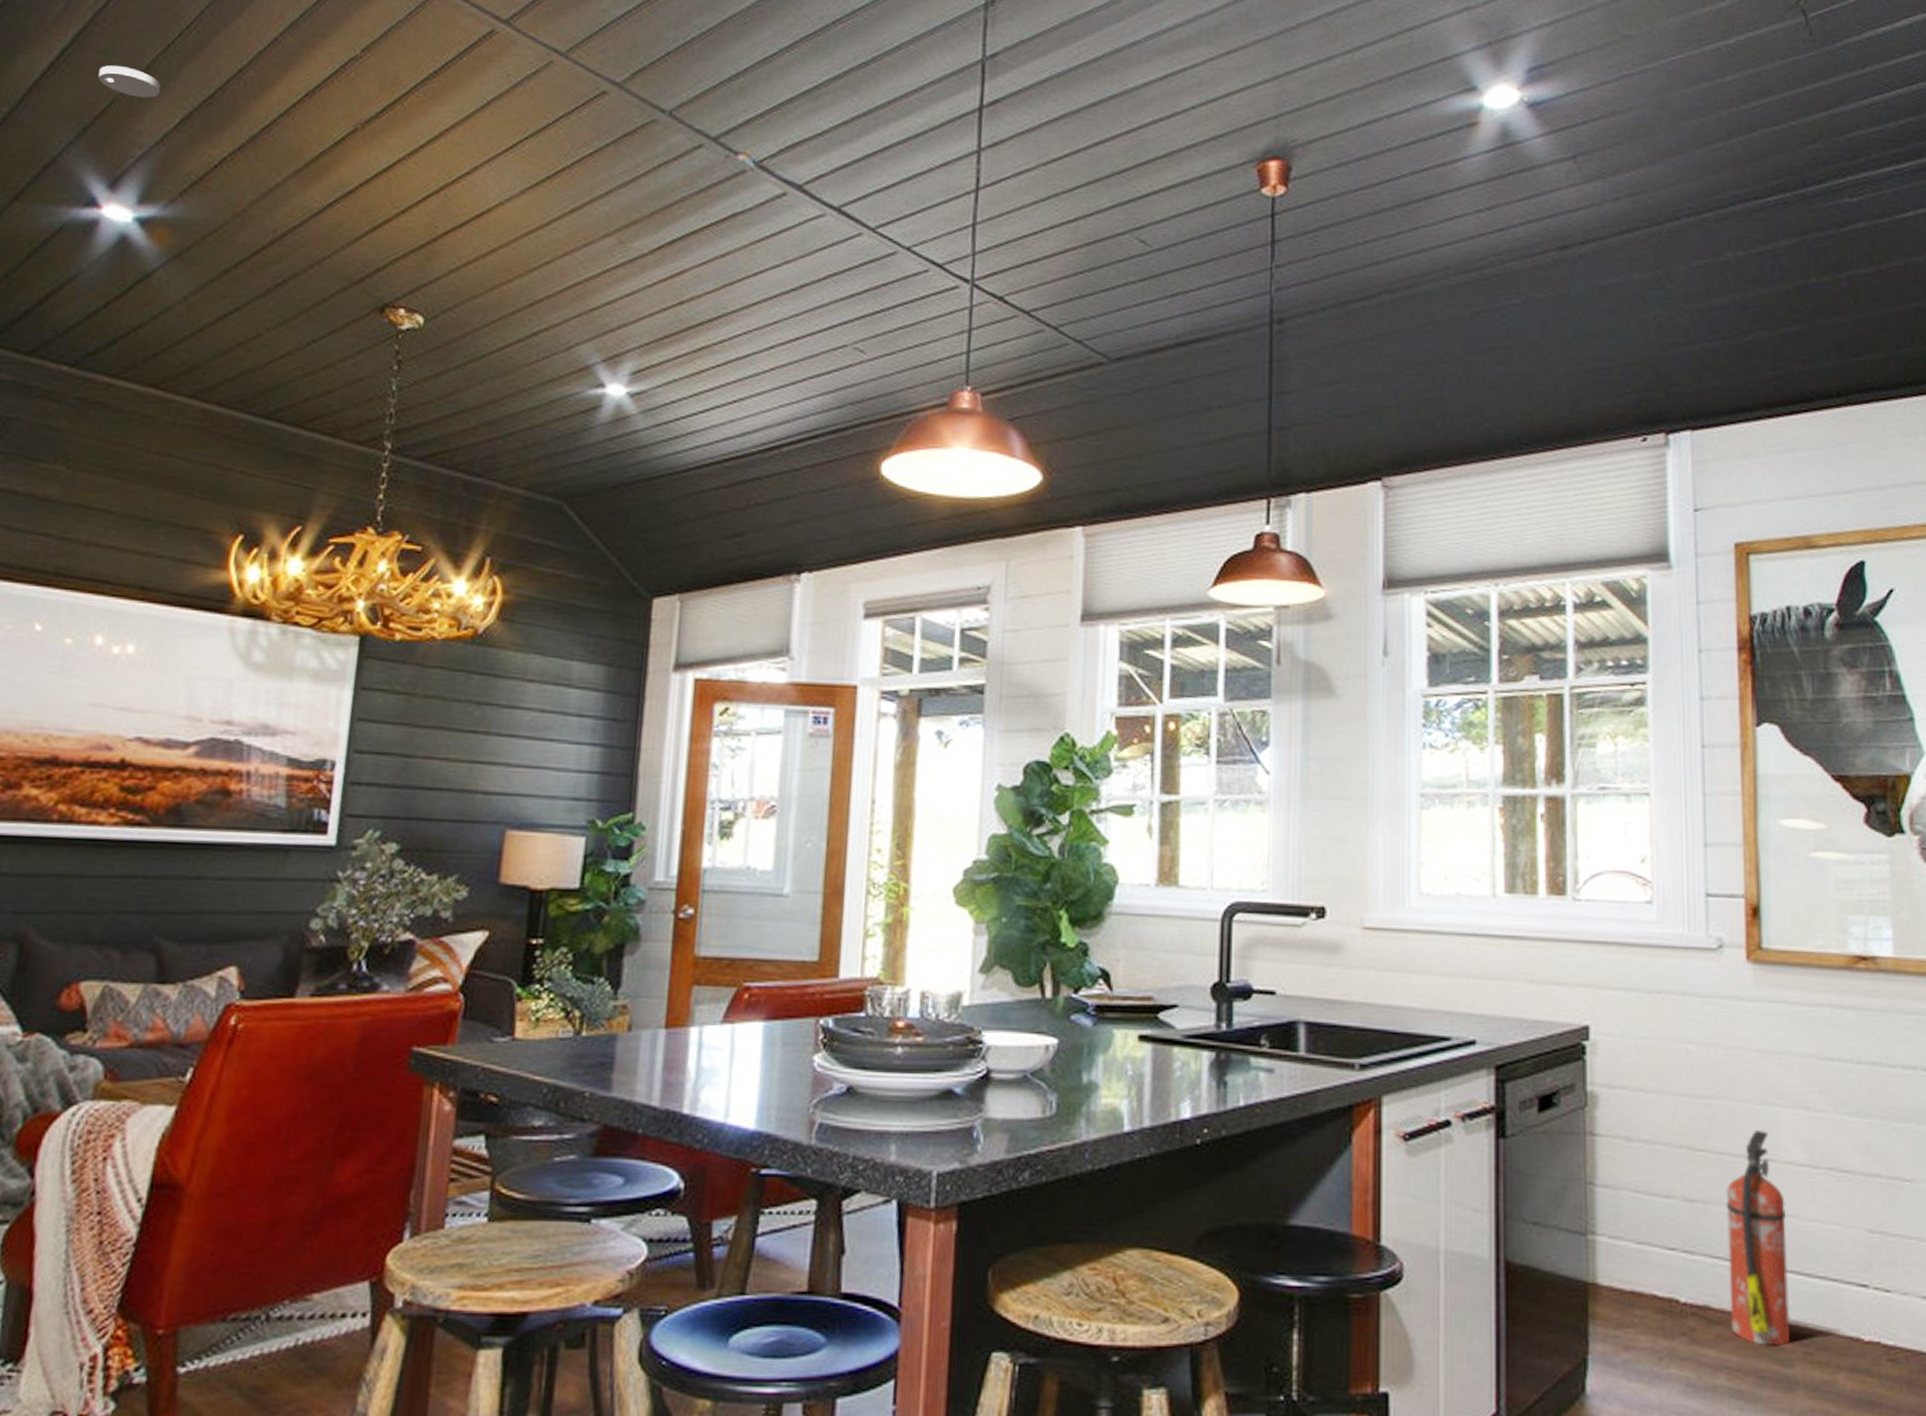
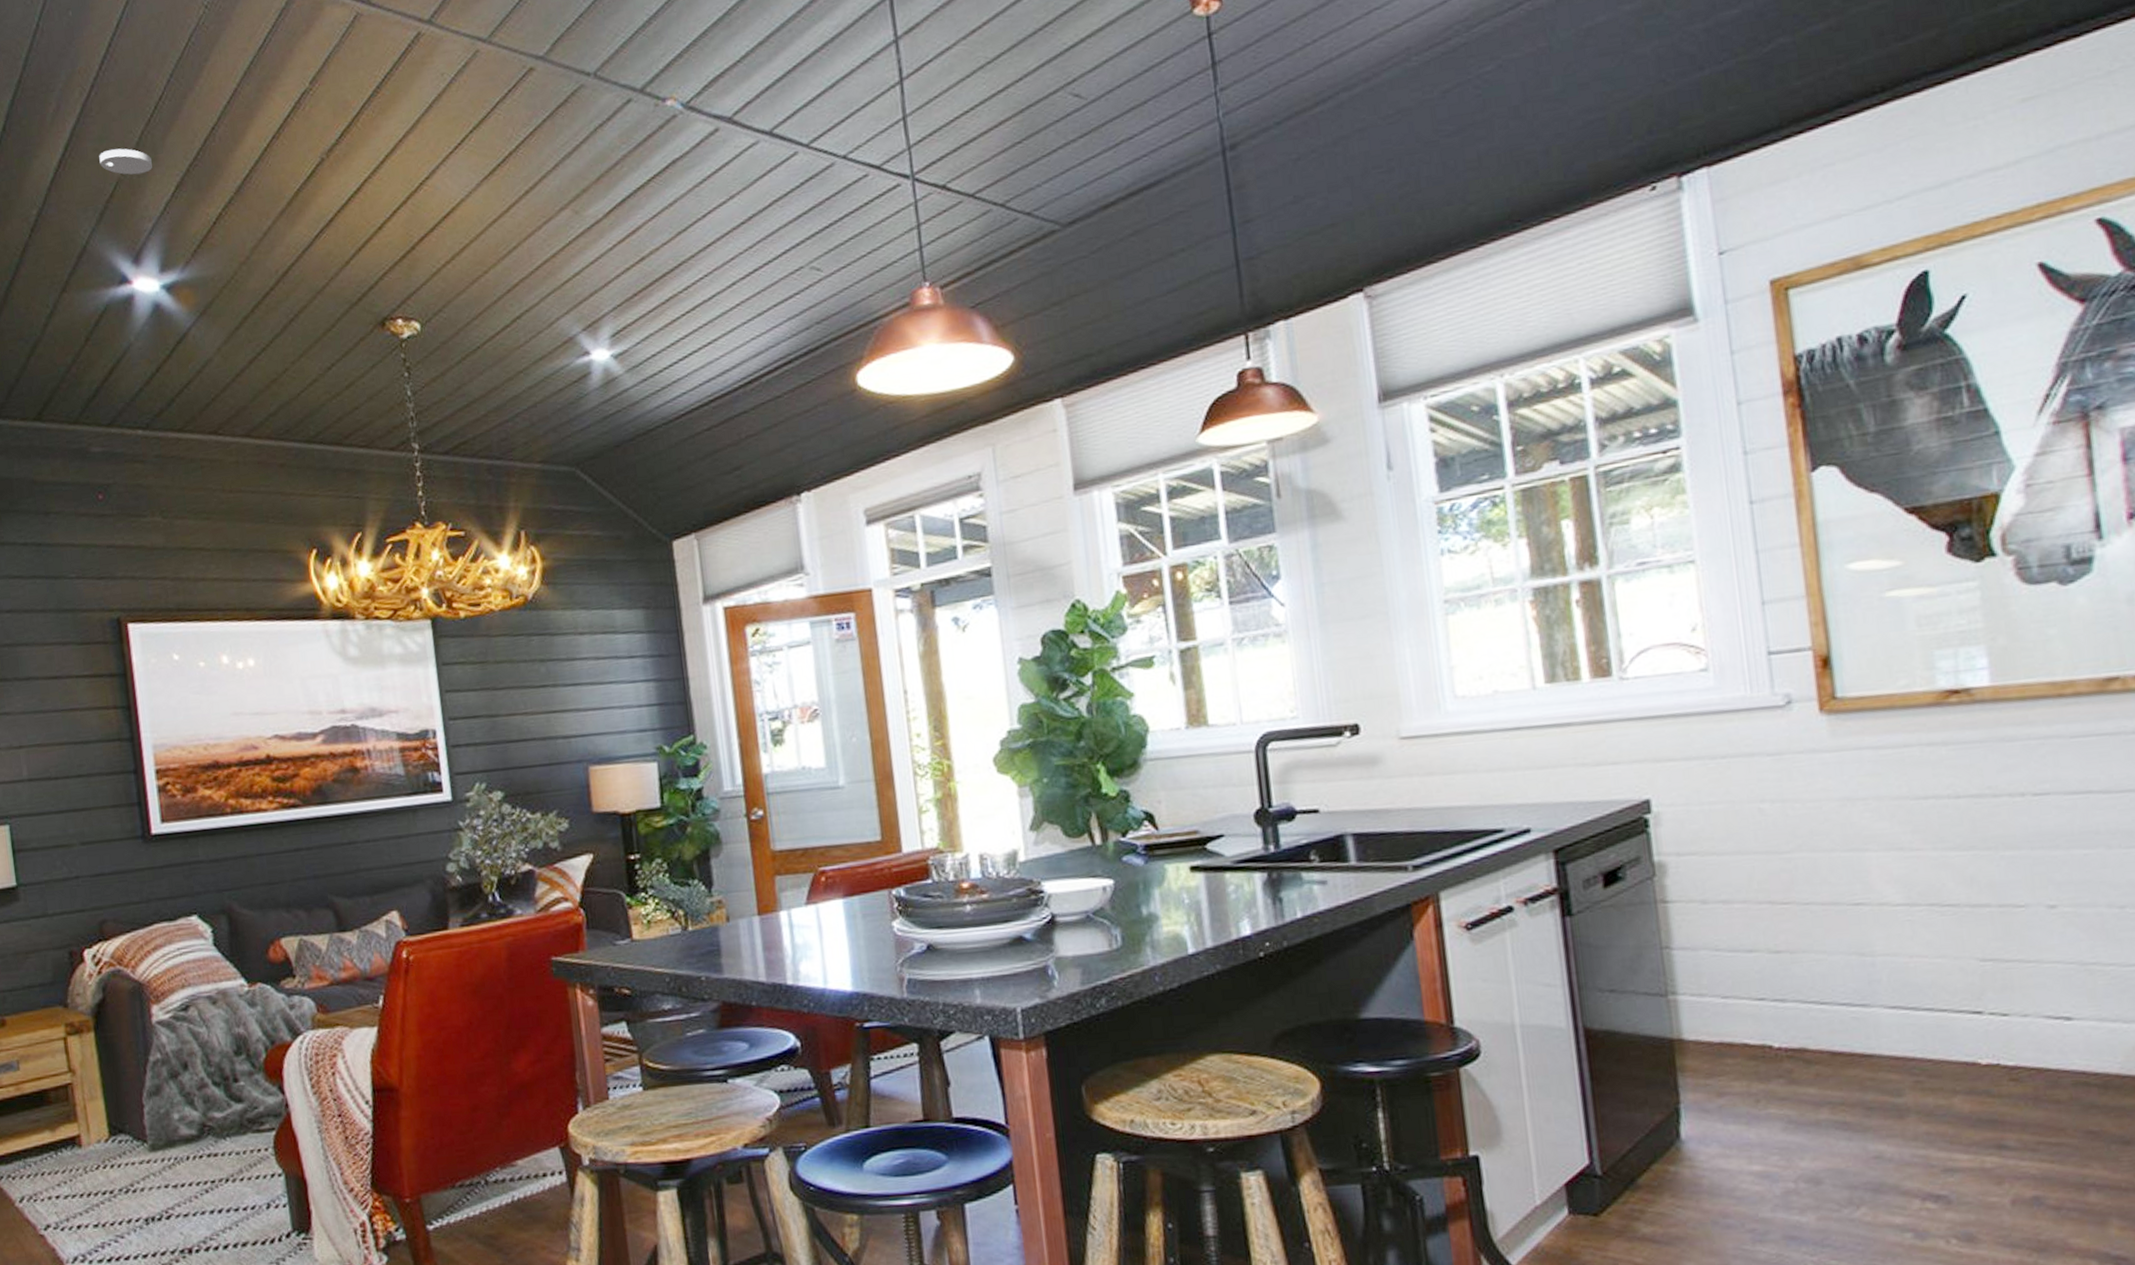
fire extinguisher: present [1726,1129,1791,1346] -> none [1815,875,1899,1079]

